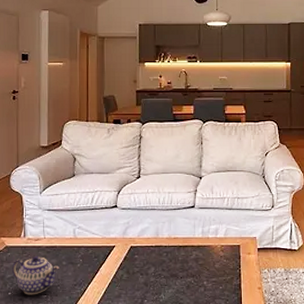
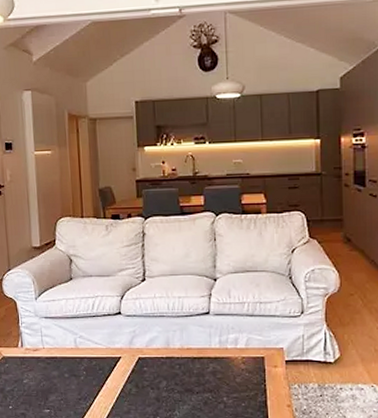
teapot: present [12,255,59,295] -> none [11,367,62,410]

